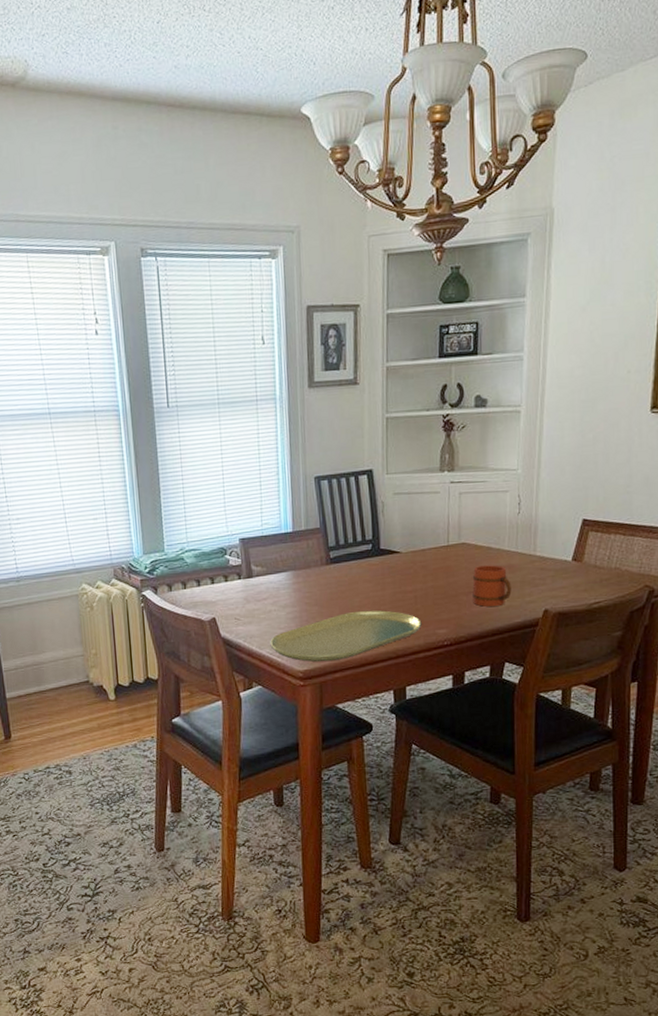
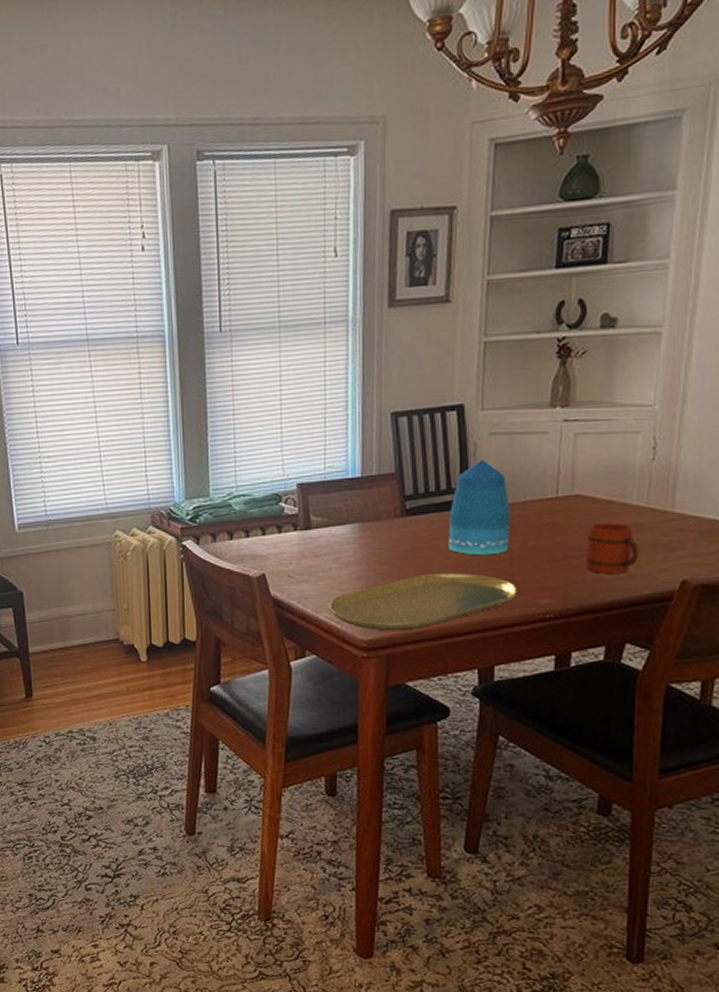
vase: none [365,515,413,596] -> present [448,459,509,556]

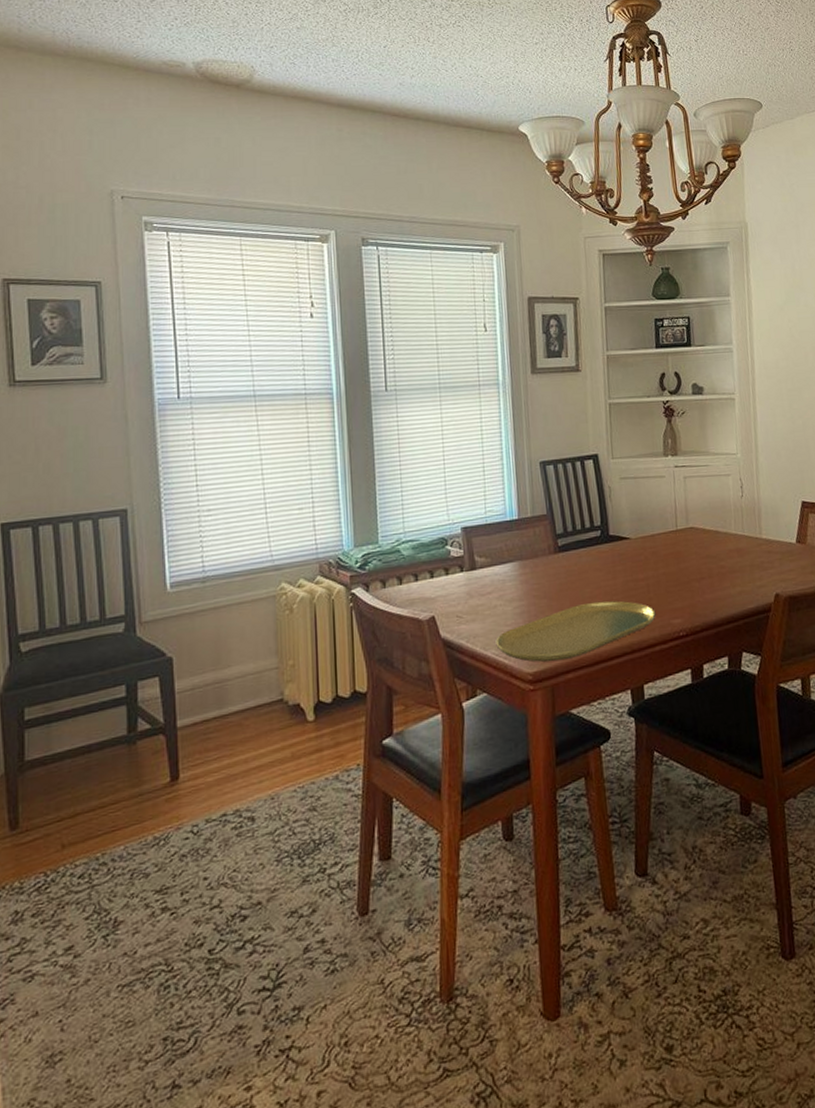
vase: present [448,459,509,556] -> none [594,500,645,584]
mug: present [586,523,639,574] -> none [703,549,742,593]

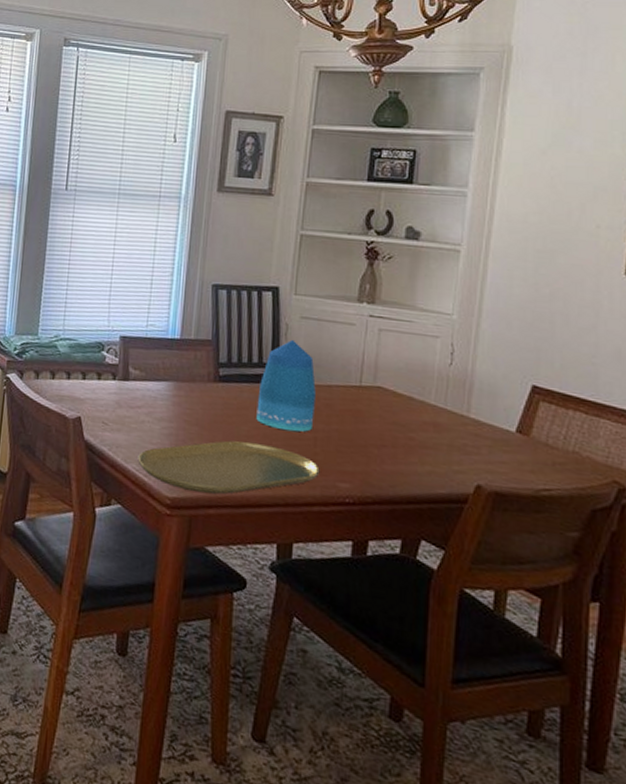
vase: none [594,500,645,584] -> present [256,339,316,432]

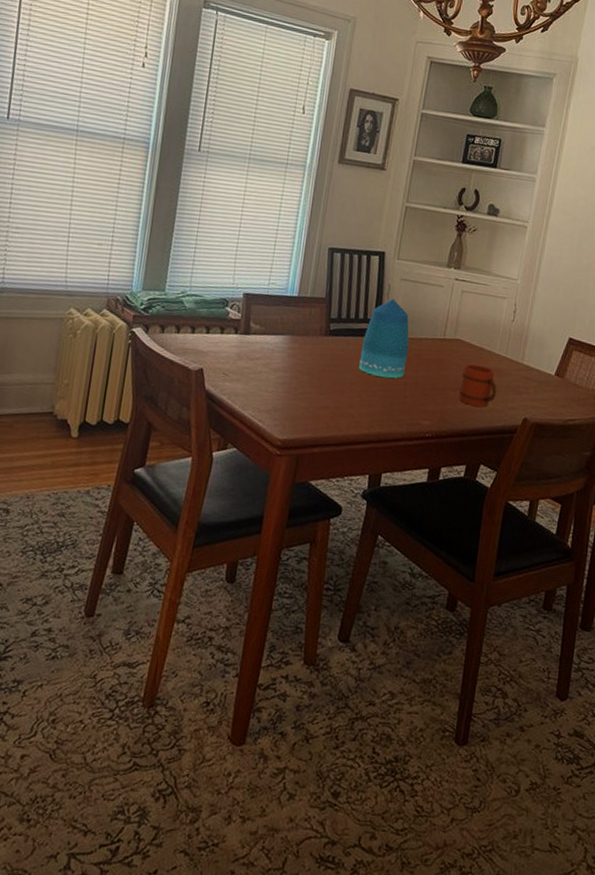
placemat: present [138,440,320,495] -> none [254,387,408,435]
mug: none [386,416,436,469] -> present [459,364,497,407]

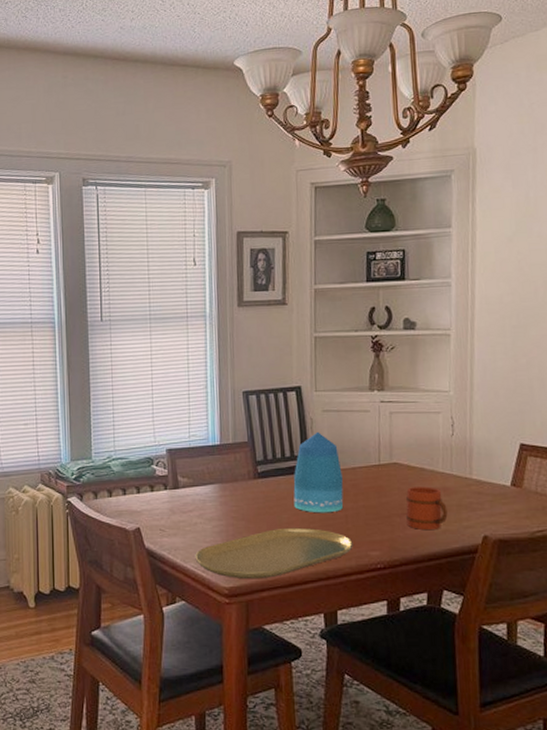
placemat: none [254,387,408,435] -> present [195,527,353,580]

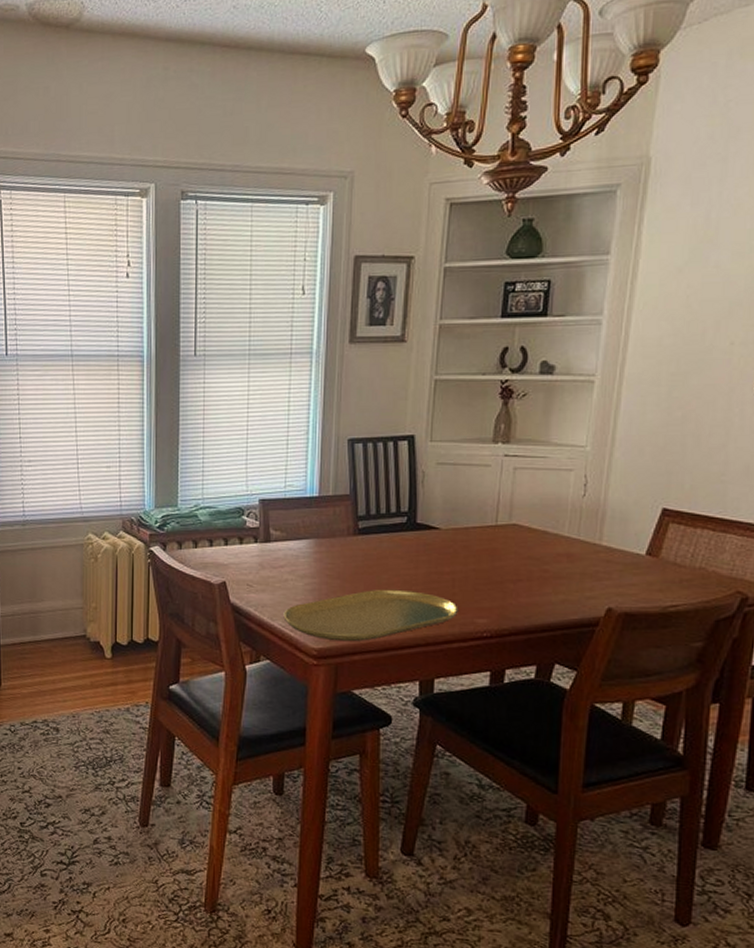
vase: present [293,431,344,513] -> none [396,486,453,576]
mug: present [405,487,448,529] -> none [521,551,569,598]

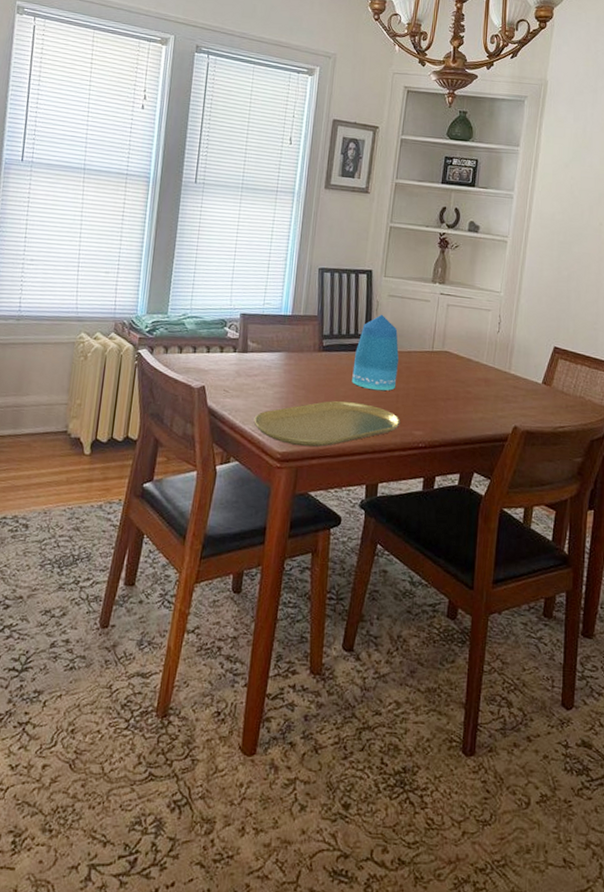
vase: none [396,486,453,576] -> present [352,314,399,391]

